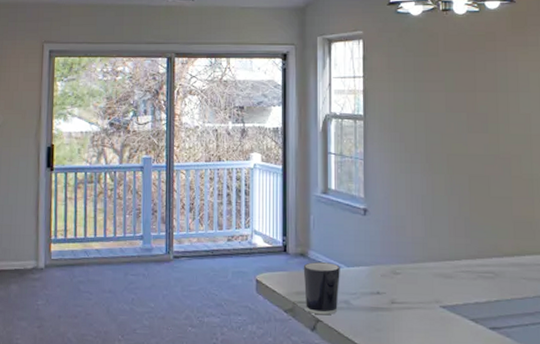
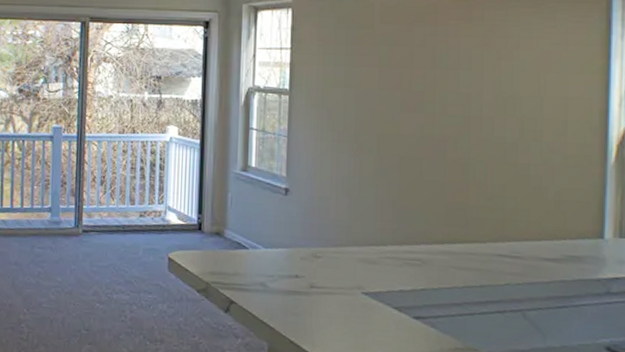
mug: present [303,262,340,315] -> none [218,242,258,297]

